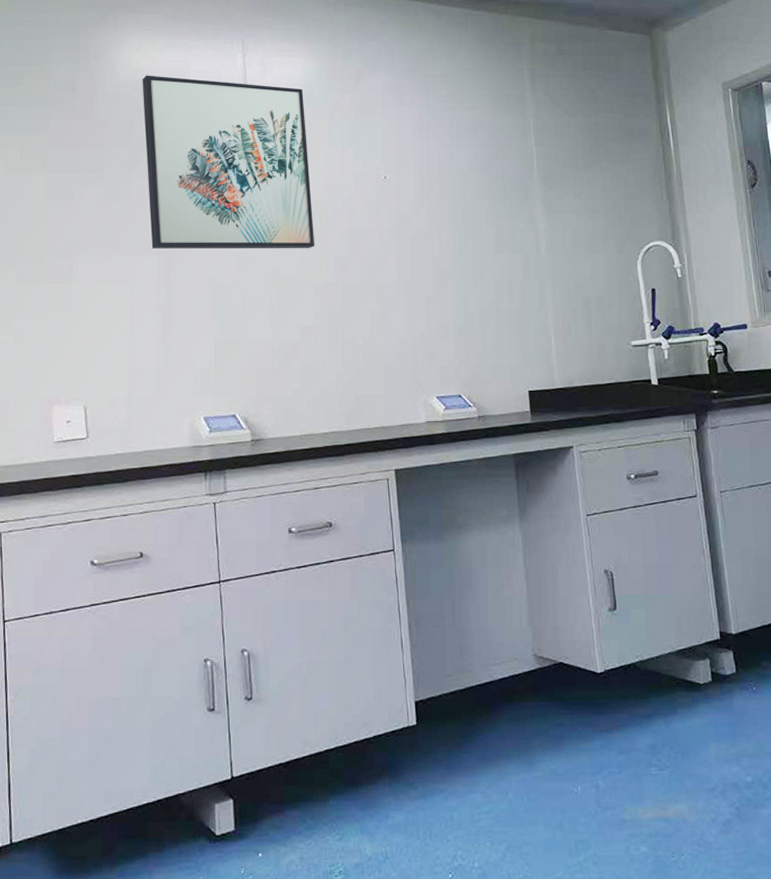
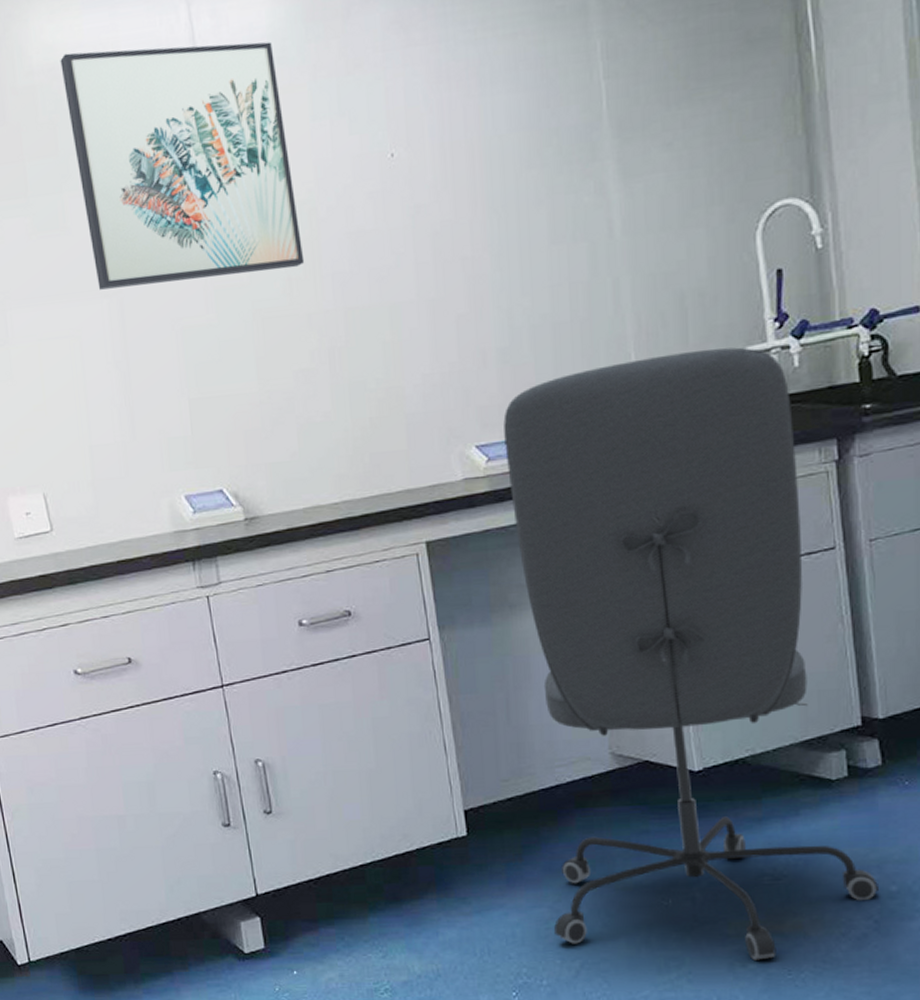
office chair: none [458,341,739,844] -> present [503,347,880,961]

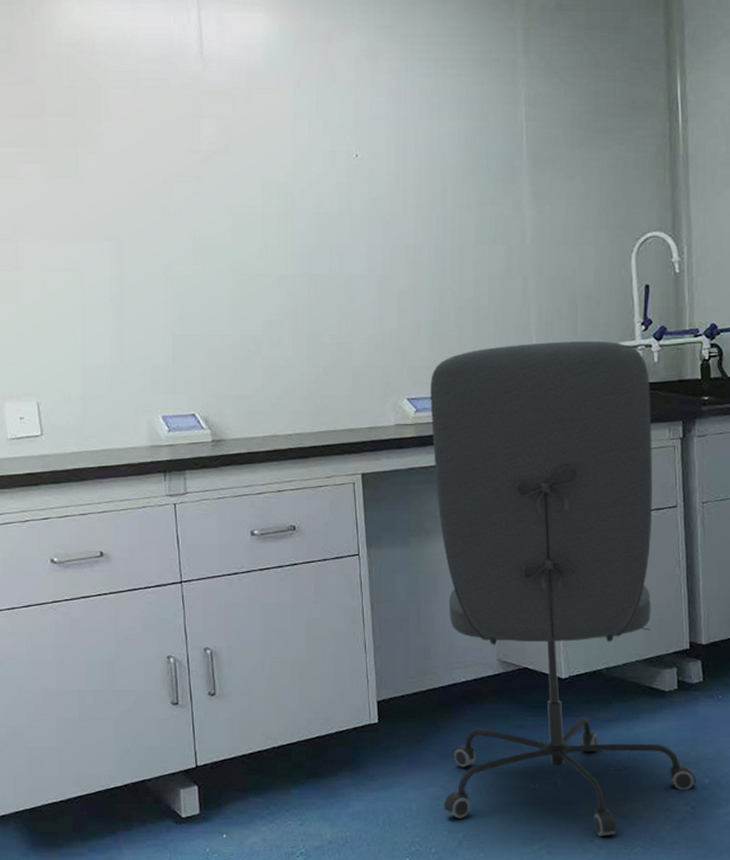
wall art: present [60,41,305,290] -> none [85,33,279,236]

